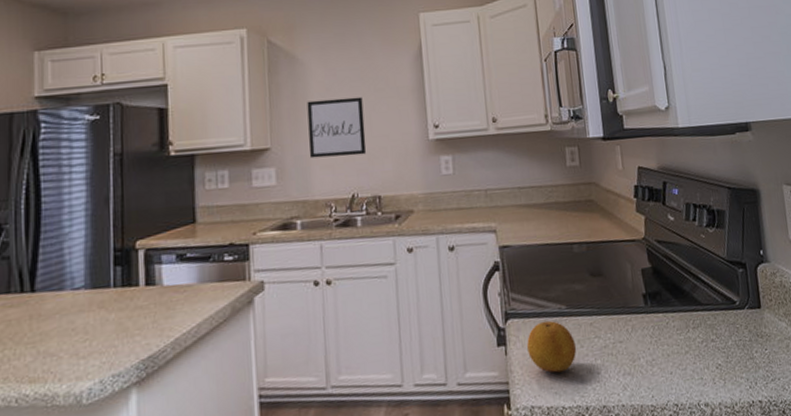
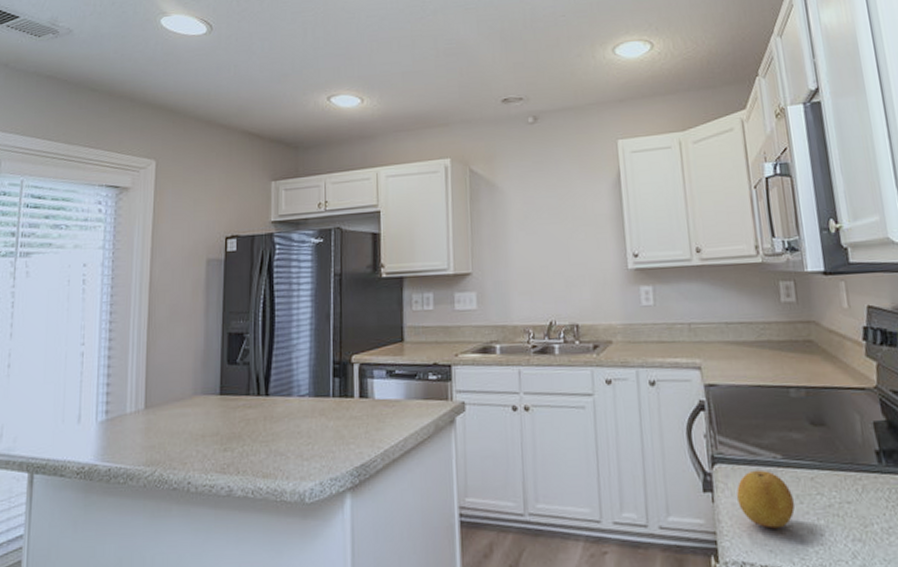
wall art: present [307,96,367,159] -> none [506,224,564,284]

